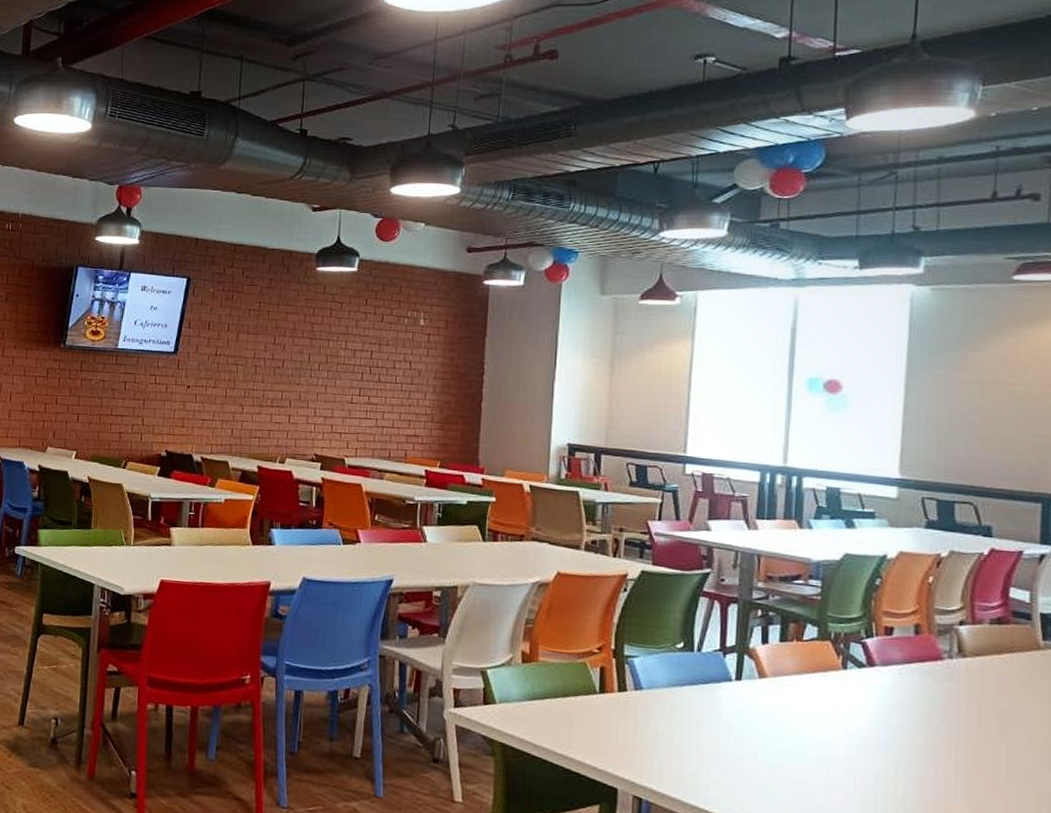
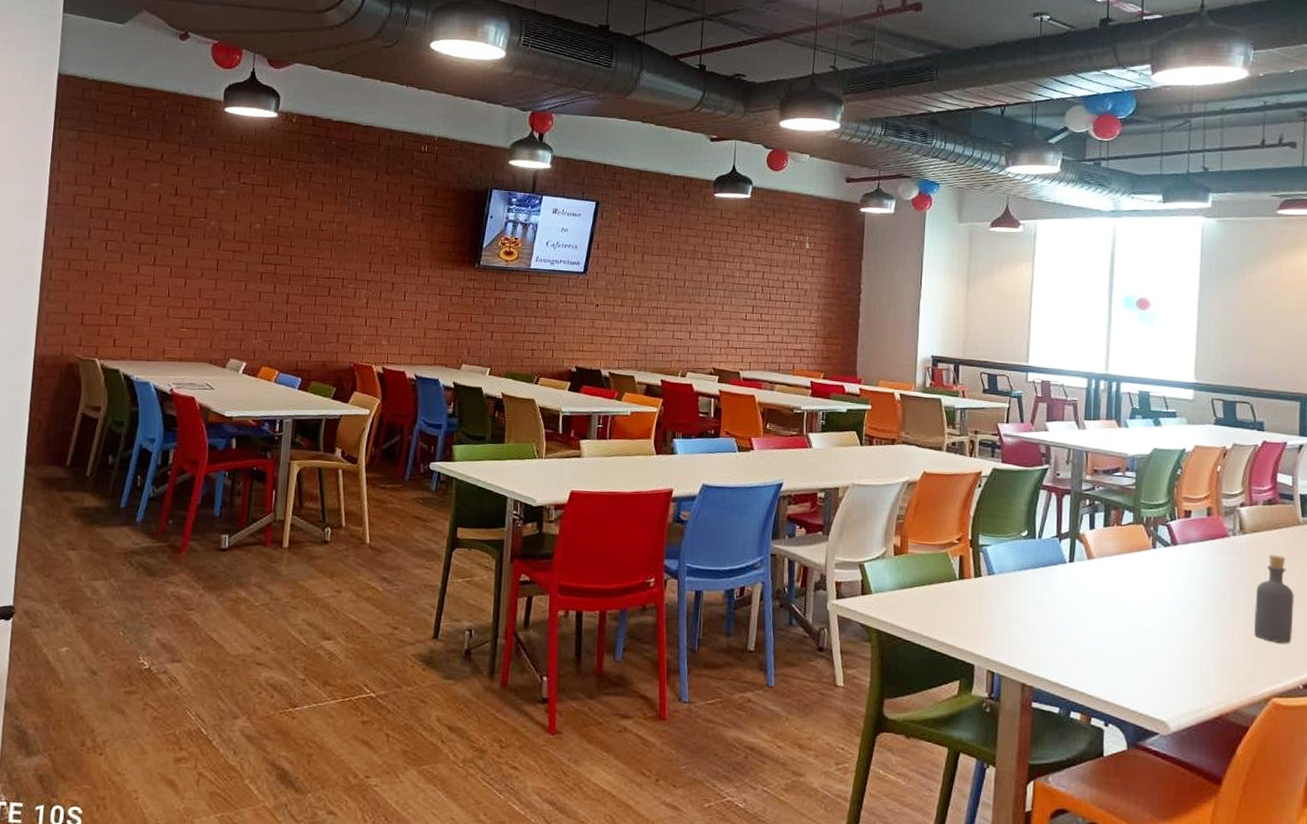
bottle: none [976,683,1031,789] -> present [1254,555,1294,644]

